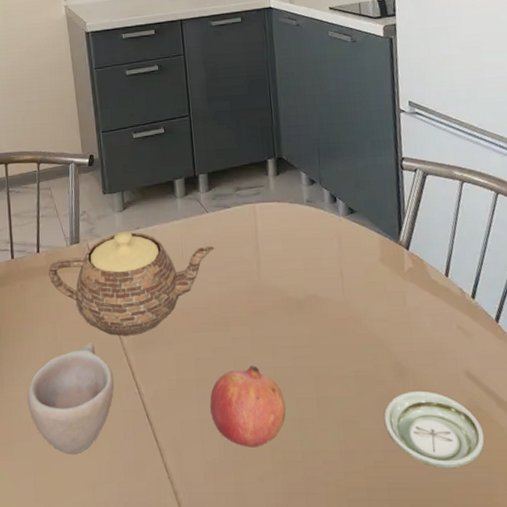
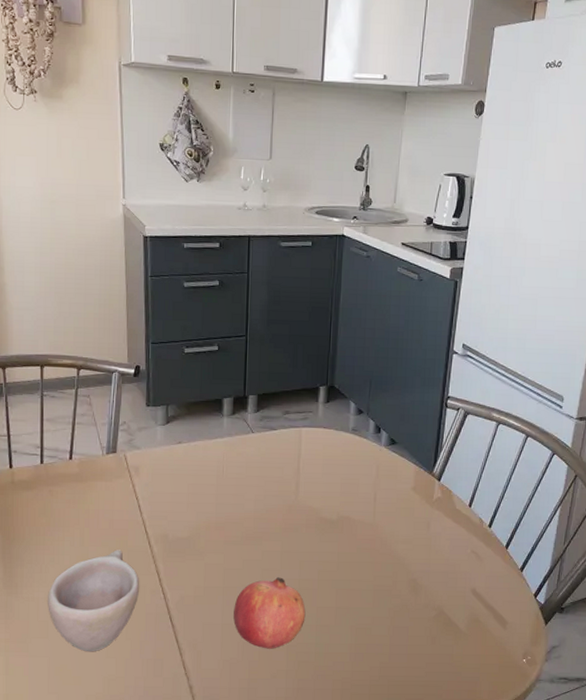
teapot: present [48,231,215,336] -> none [80,445,256,545]
saucer: present [383,390,485,469] -> none [393,604,478,670]

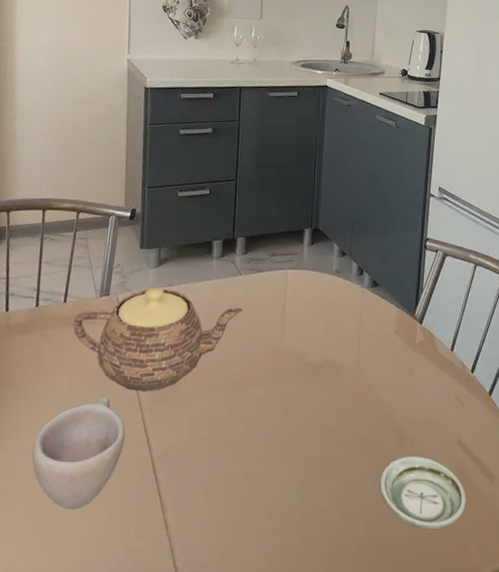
teapot: none [80,445,256,545] -> present [73,287,244,391]
pomegranate: present [233,577,306,649] -> none [218,426,291,506]
saucer: none [393,604,478,670] -> present [380,456,466,530]

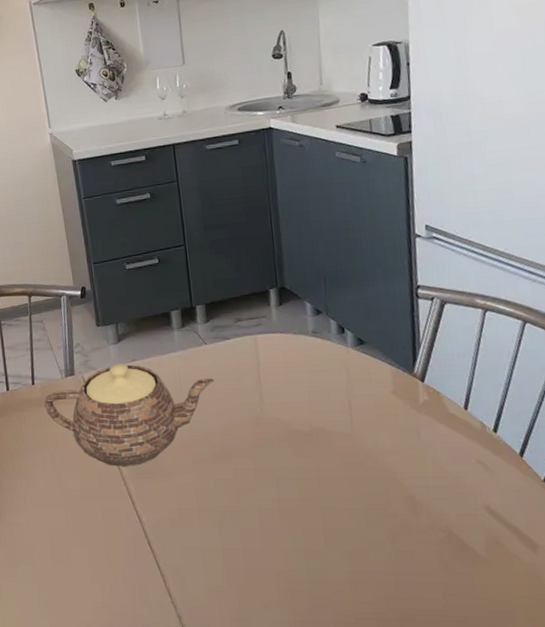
cup: present [32,396,125,510] -> none [28,473,115,578]
saucer: present [380,456,466,530] -> none [395,524,505,602]

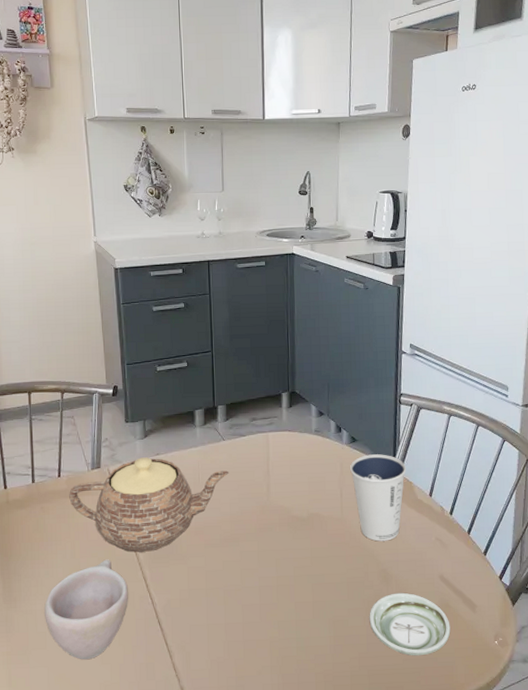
cup: none [28,473,115,578] -> present [44,559,129,660]
dixie cup: none [358,358,431,462] -> present [350,454,406,541]
saucer: none [395,524,505,602] -> present [369,592,451,656]

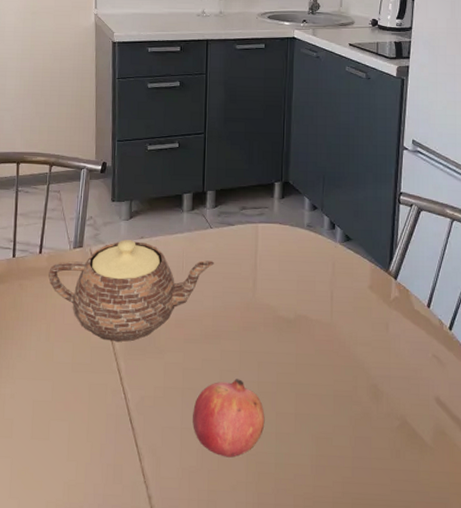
cup: present [44,559,129,660] -> none [13,346,102,455]
pomegranate: none [217,576,285,646] -> present [193,379,265,458]
dixie cup: present [350,454,406,541] -> none [343,256,403,353]
saucer: present [369,592,451,656] -> none [356,412,446,488]

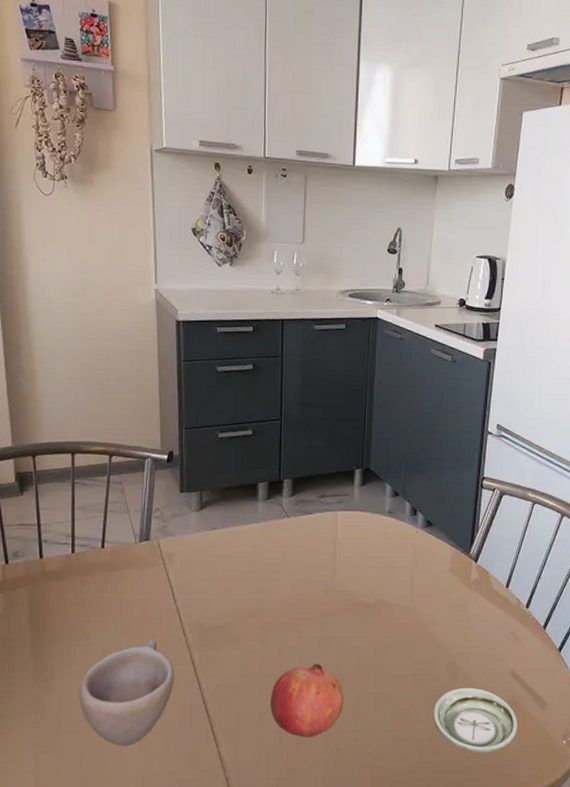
cup: none [13,346,102,455] -> present [79,639,175,746]
teapot: present [48,240,215,342] -> none [113,531,292,633]
saucer: none [356,412,446,488] -> present [433,687,518,754]

